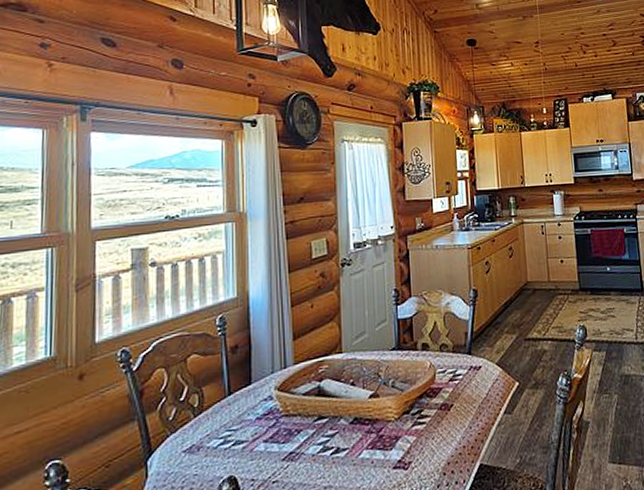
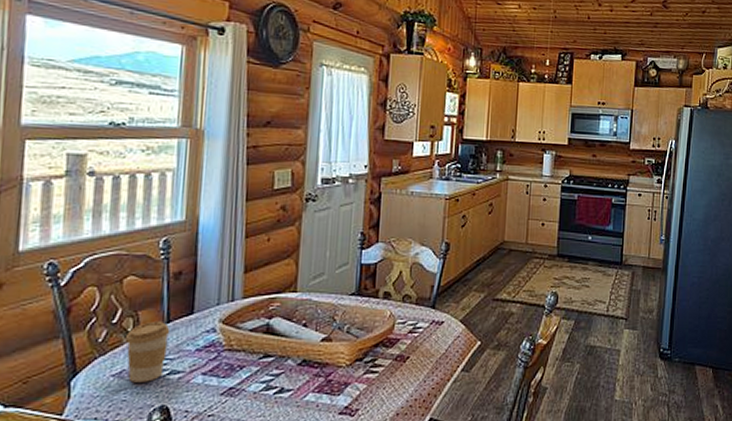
coffee cup: none [193,394,232,457] -> present [126,320,171,383]

